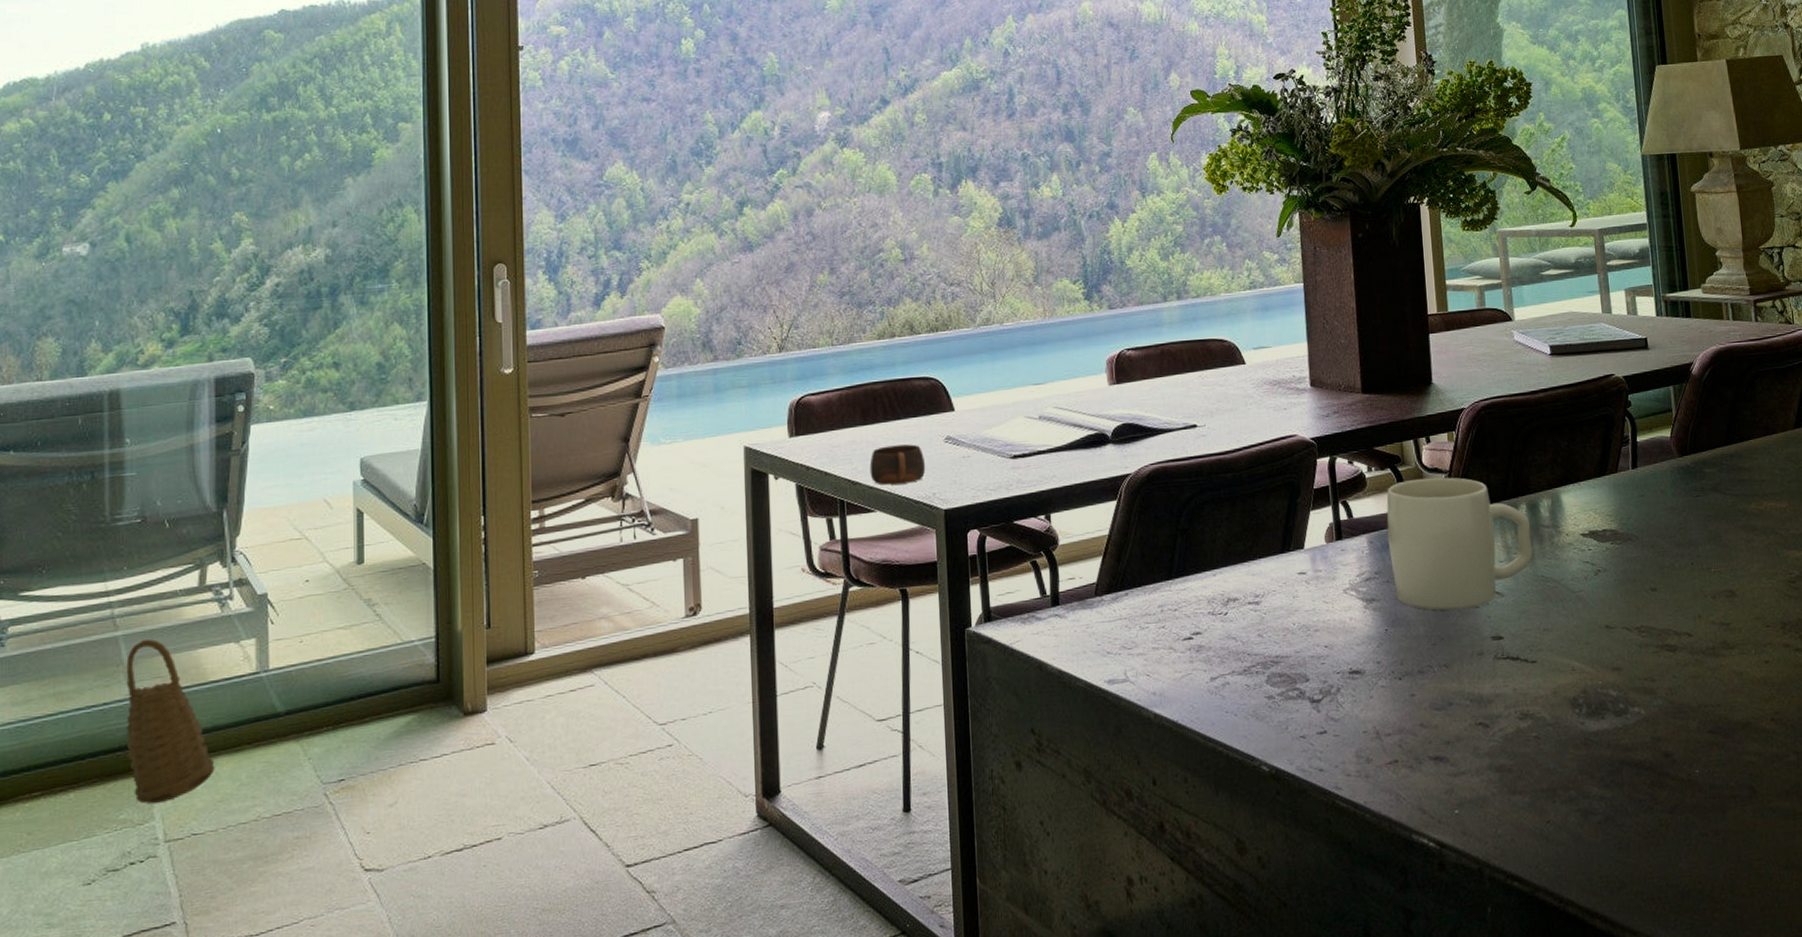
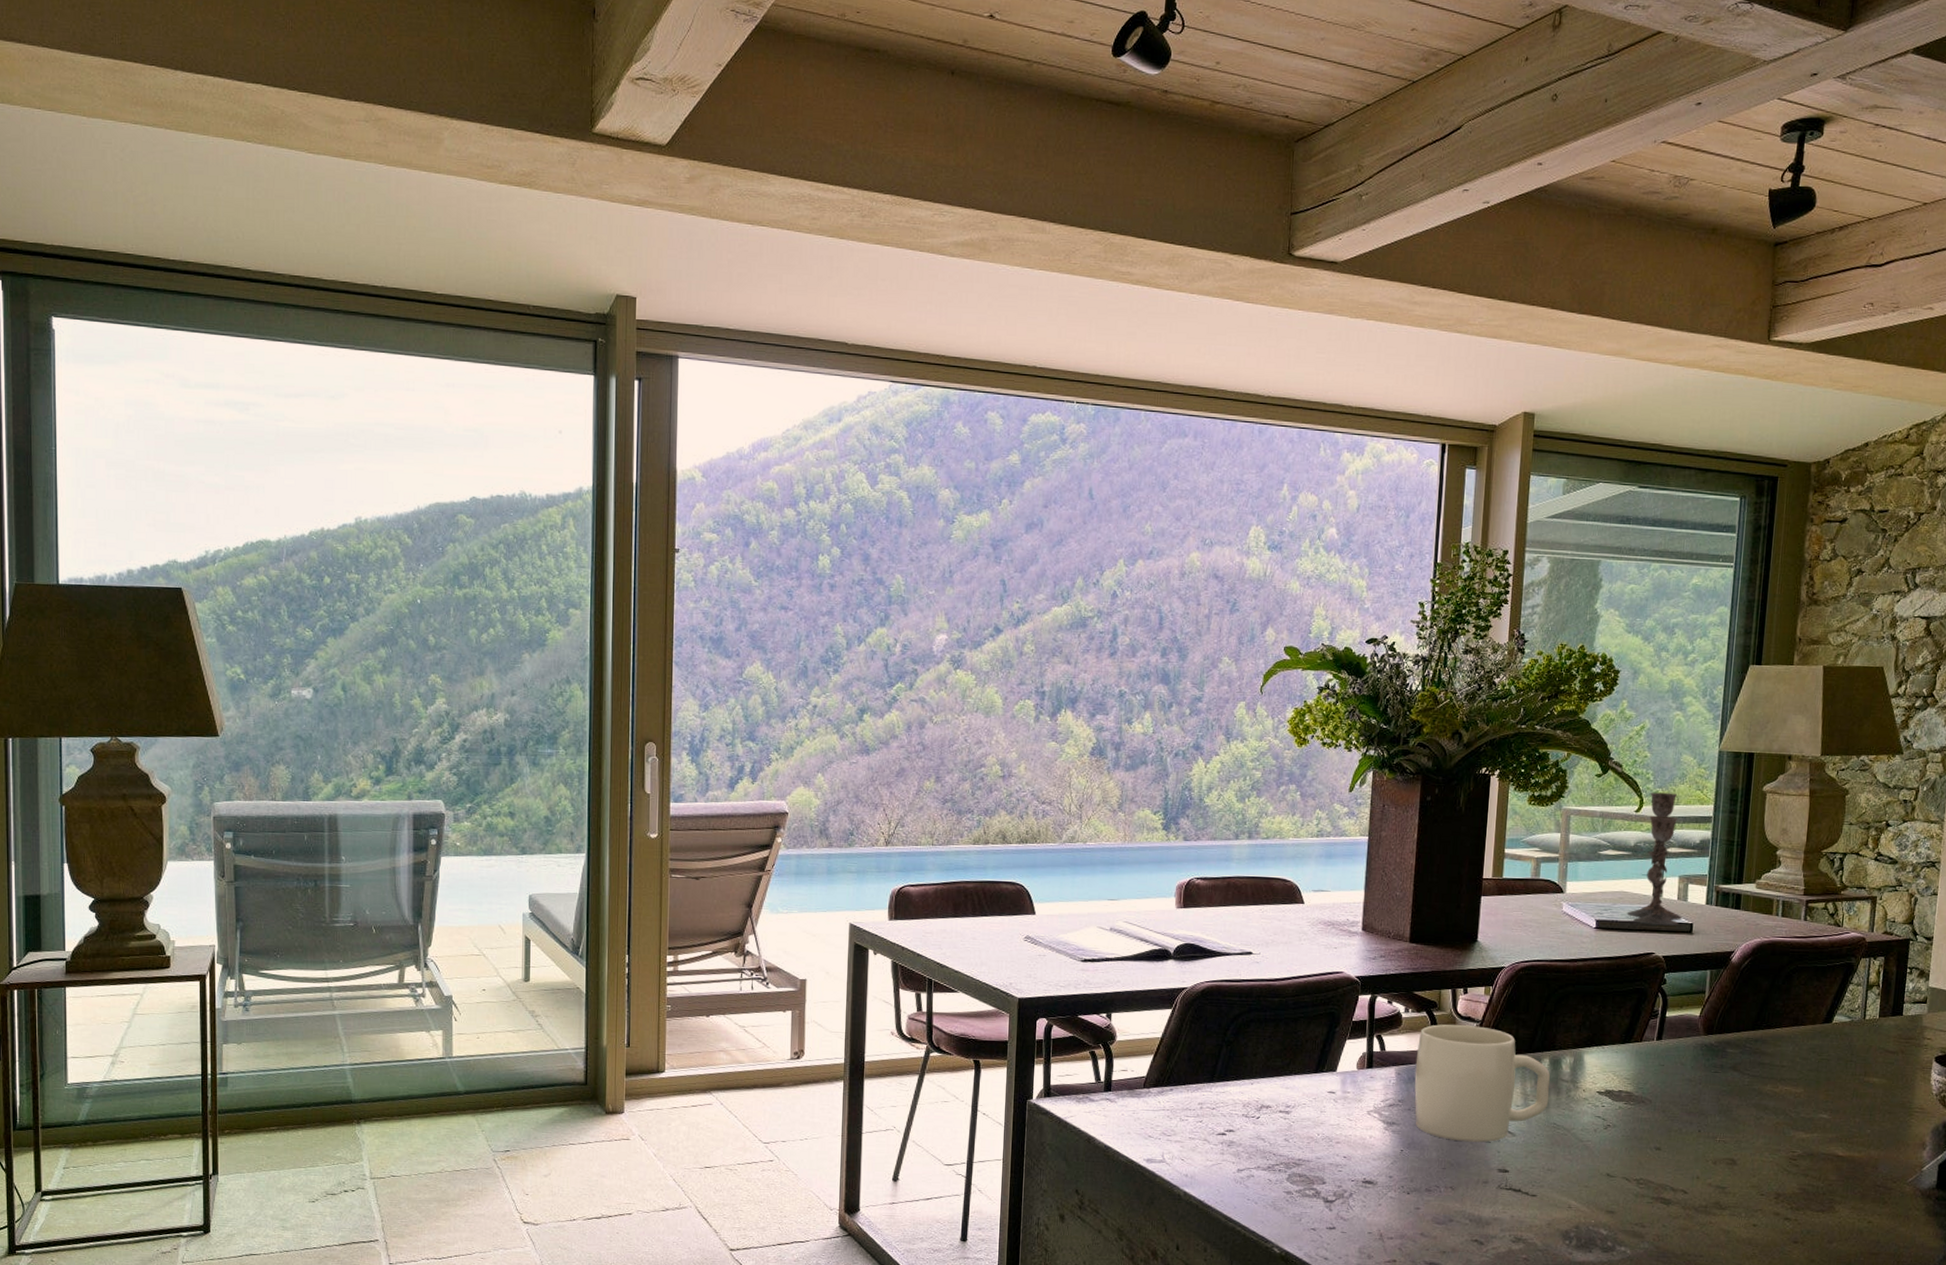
basket: present [126,638,215,804] -> none [341,1019,409,1148]
cup: present [869,444,926,485] -> none [956,937,1006,972]
candlestick: none [1579,203,1635,345] -> present [1627,792,1682,926]

